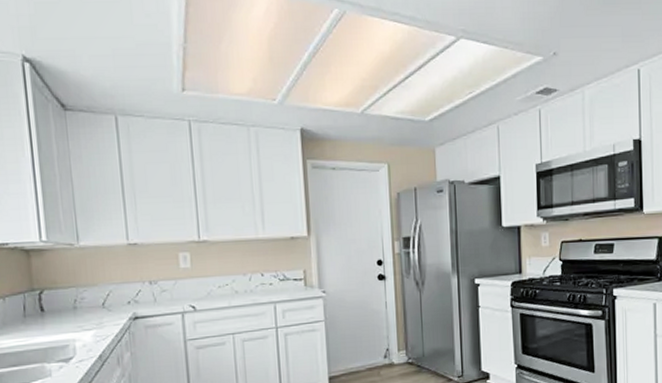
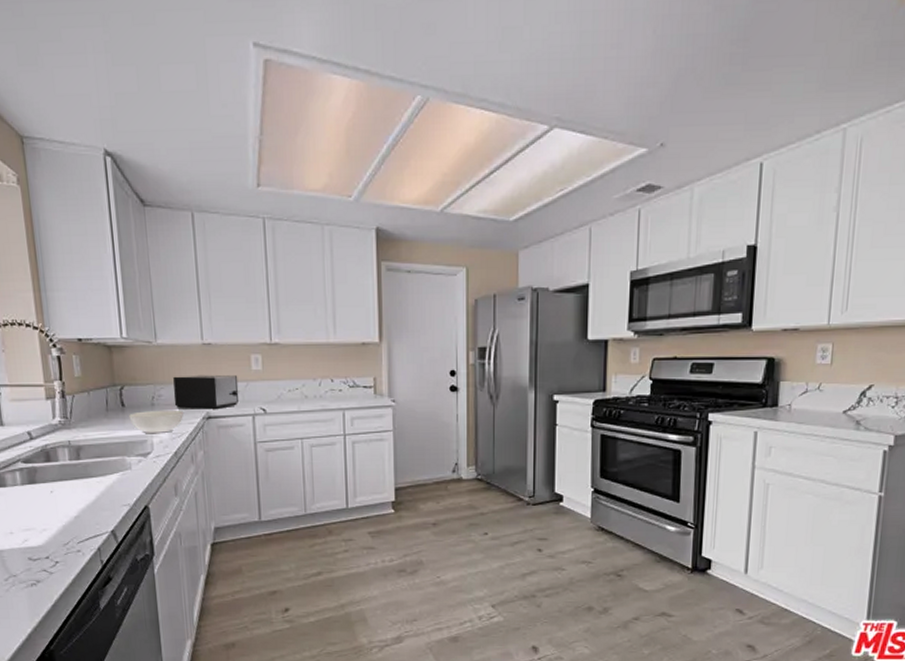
bowl: none [49,312,109,339] -> present [129,409,184,434]
toaster: none [97,274,168,311] -> present [173,374,239,409]

